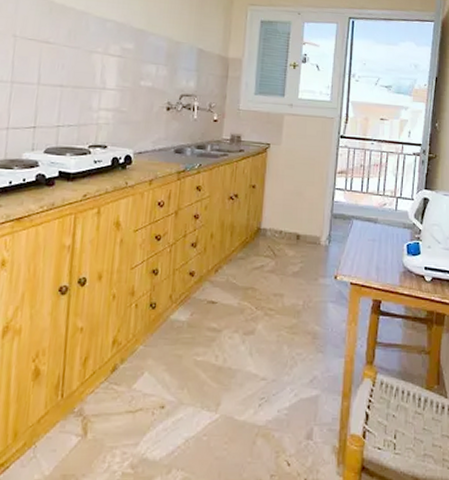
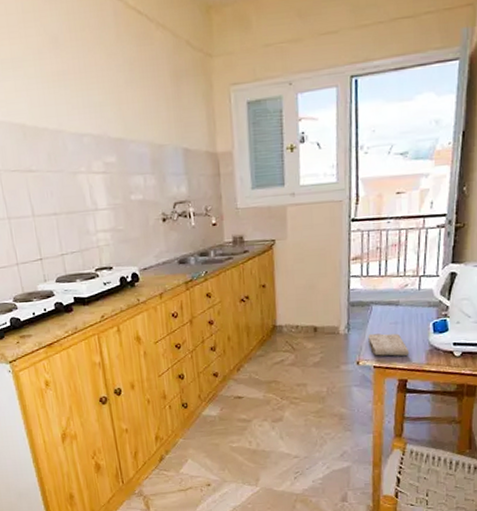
washcloth: none [347,249,385,275] -> present [368,333,410,356]

